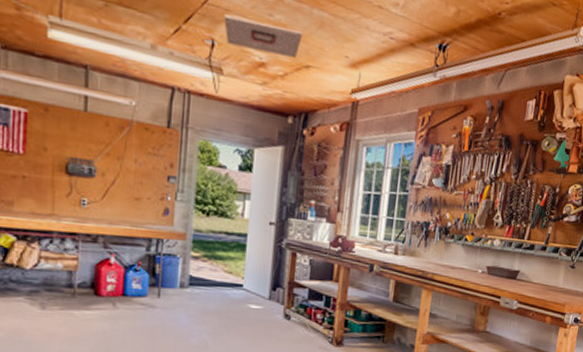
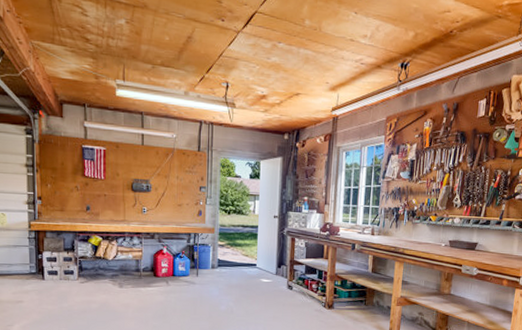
ceiling vent: present [224,14,303,58] -> none [235,62,293,88]

